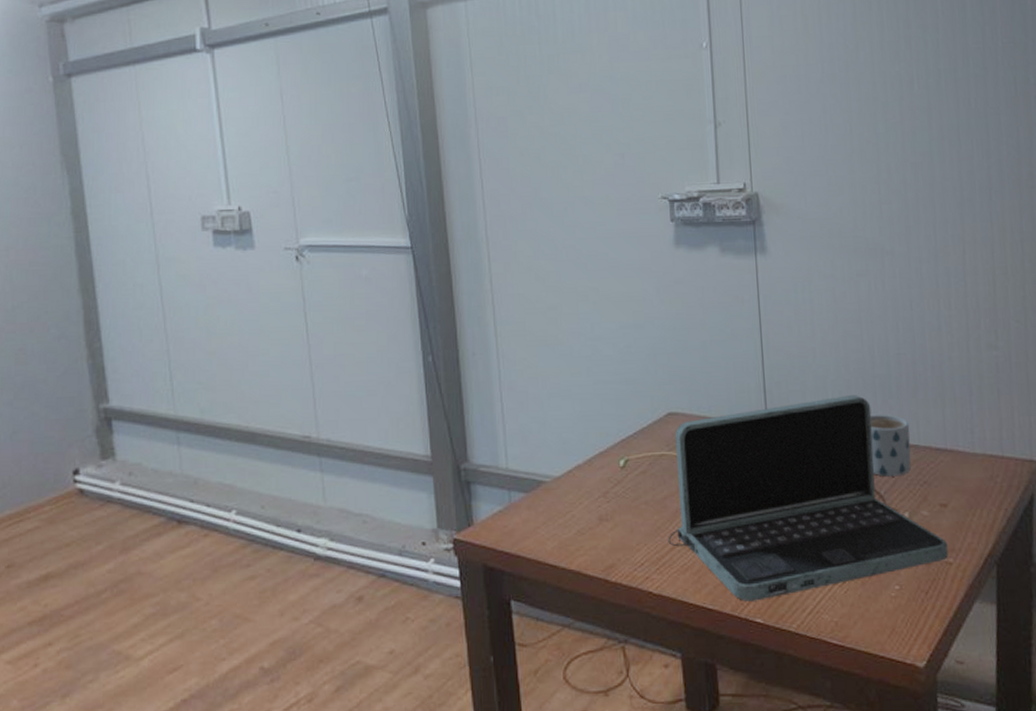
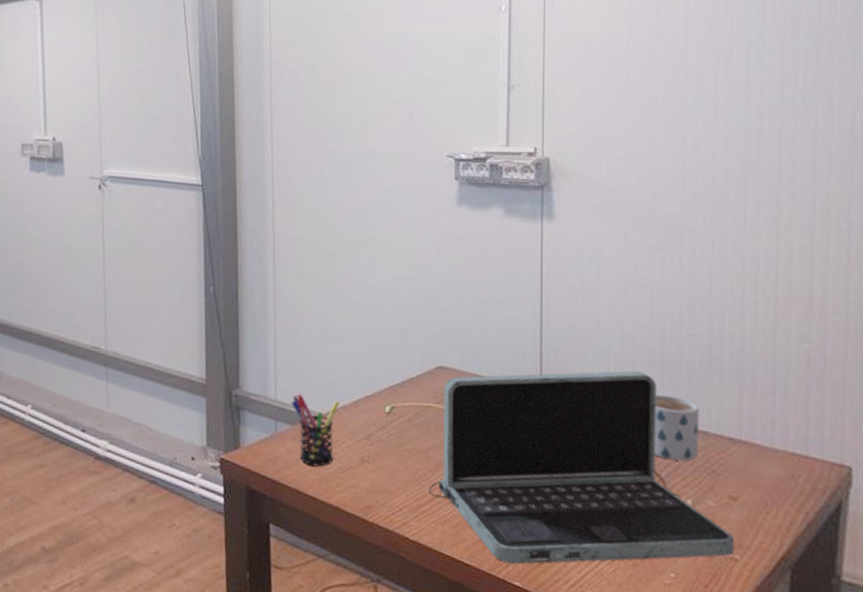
pen holder: none [523,458,573,533] -> present [290,393,340,467]

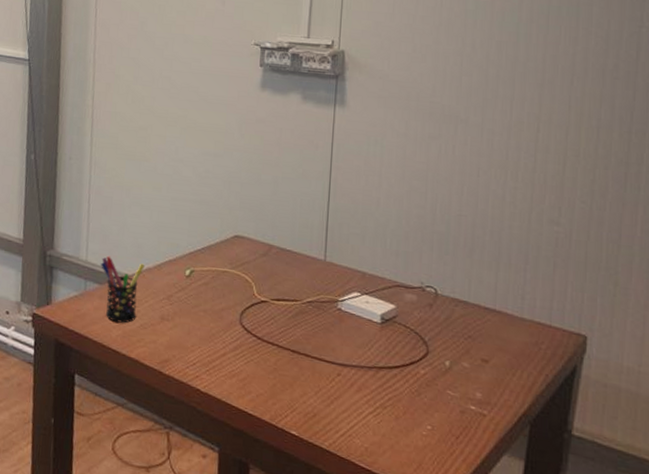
laptop: present [428,371,734,564] -> none [220,245,483,415]
mug: present [653,394,700,462] -> none [419,266,462,327]

